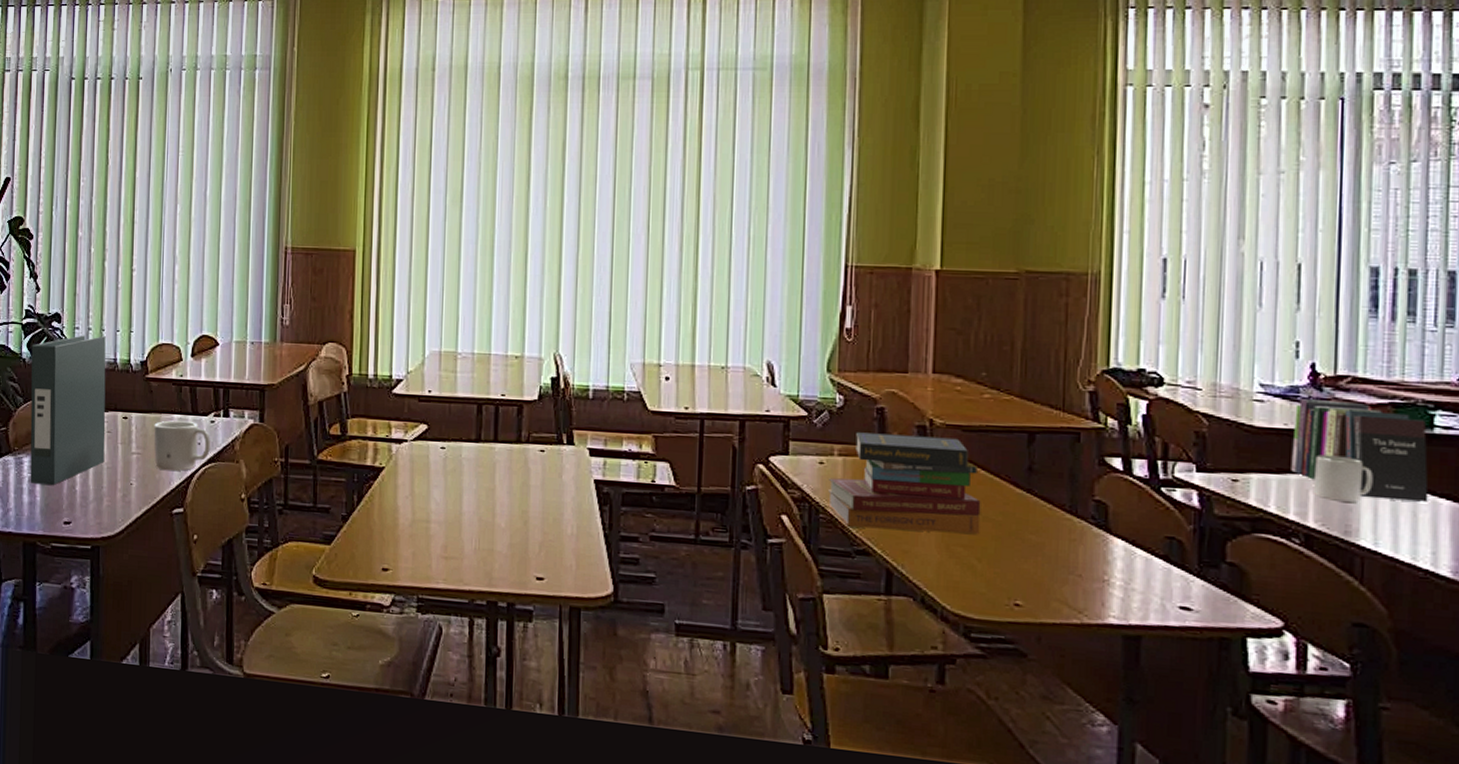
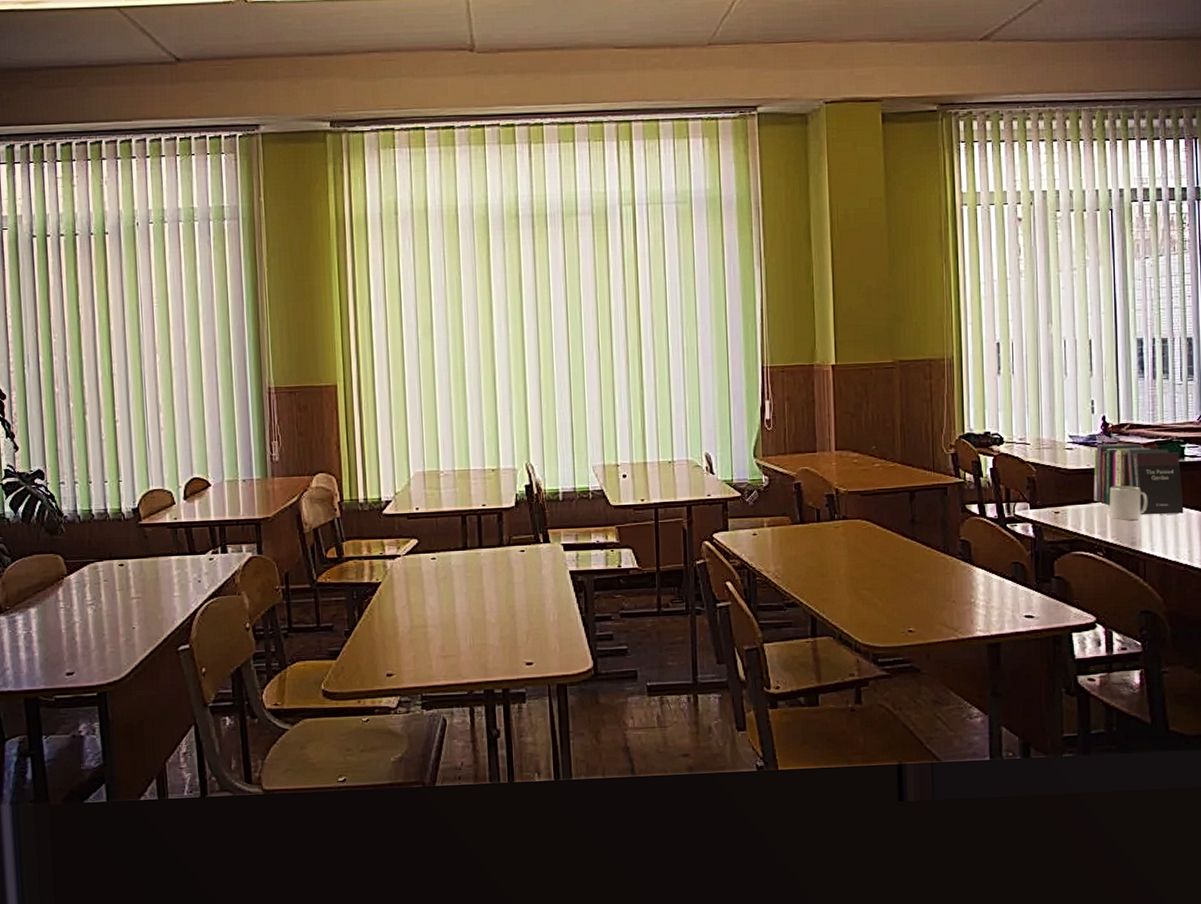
binder: present [30,335,106,485] -> none [14,488,104,640]
mug: present [153,420,210,472] -> none [152,561,211,611]
books: present [828,432,981,534] -> none [762,502,879,585]

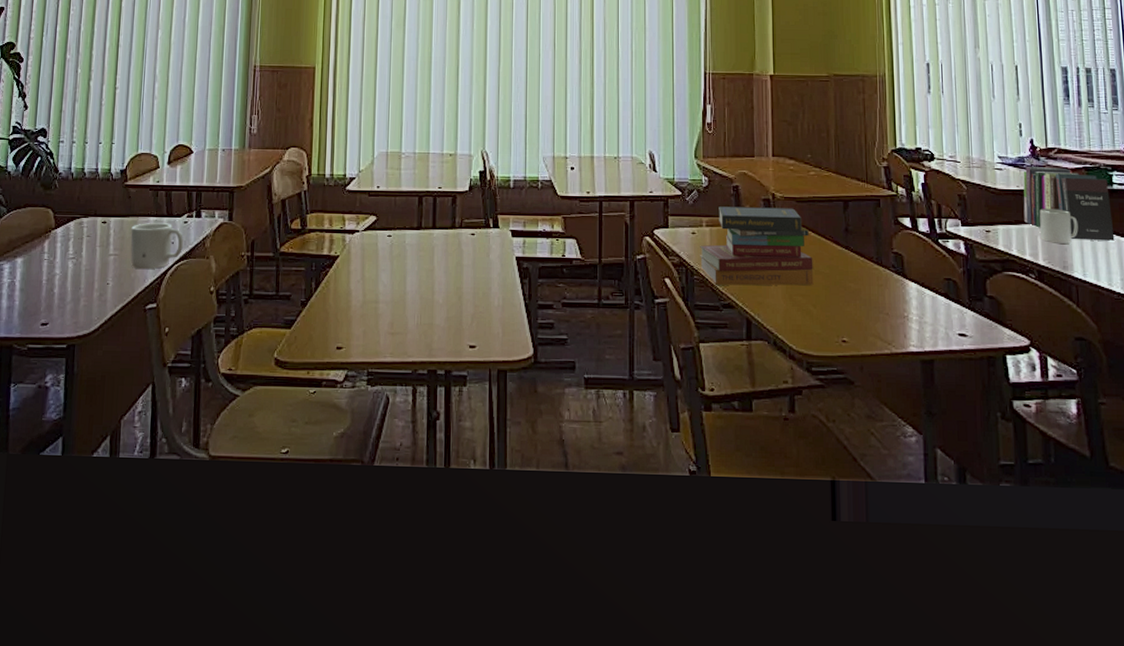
mug: none [152,561,211,611] -> present [130,223,183,270]
books: none [762,502,879,585] -> present [700,206,814,286]

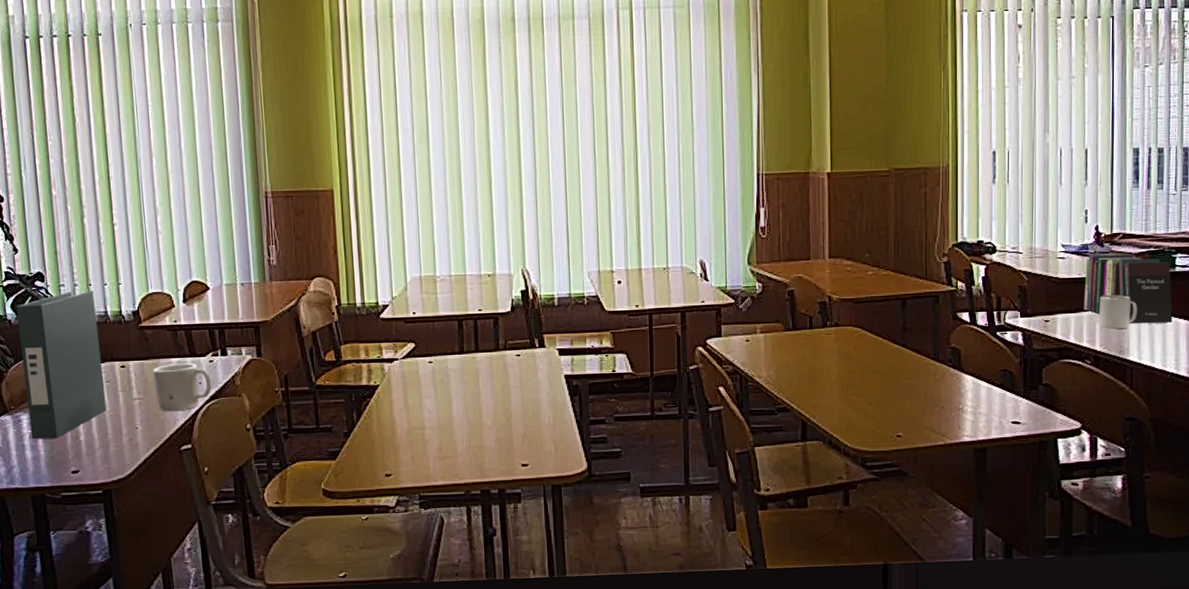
binder: none [9,148,89,289] -> present [16,291,107,439]
books: present [700,206,814,286] -> none [754,309,870,390]

